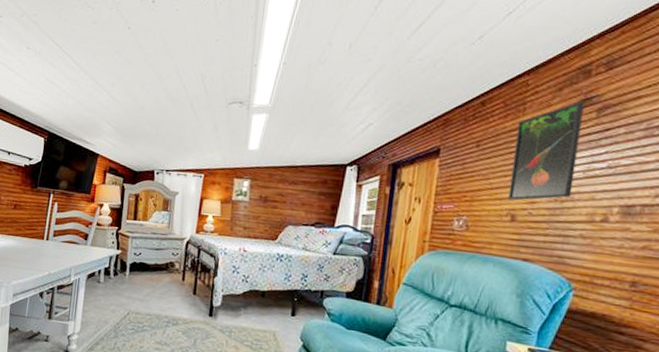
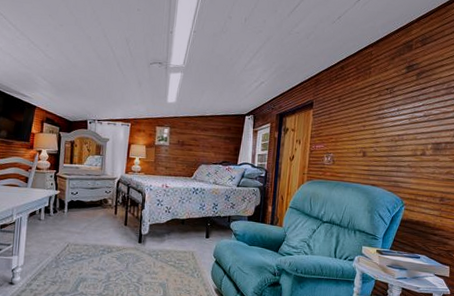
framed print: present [508,101,584,201] -> none [361,68,408,141]

